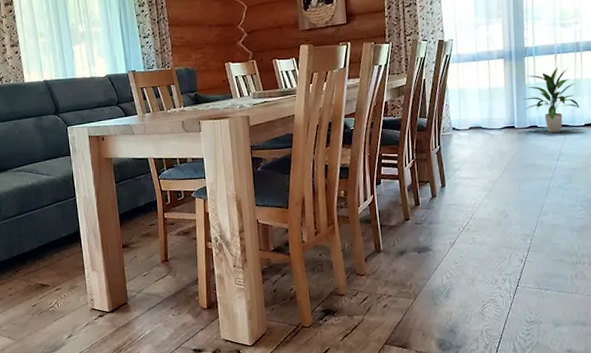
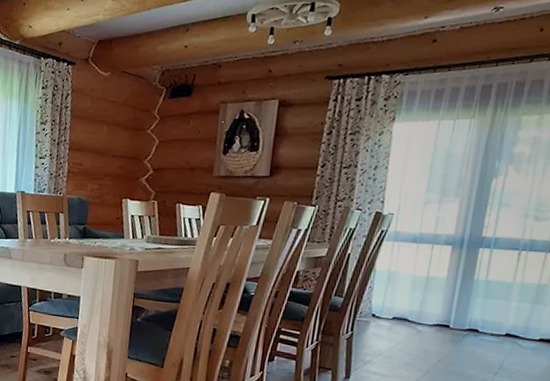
indoor plant: present [524,67,580,133] -> none [467,266,540,343]

